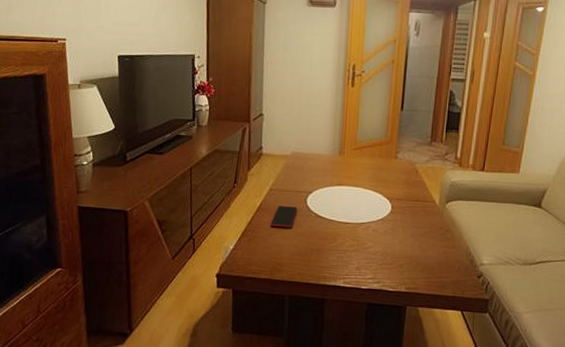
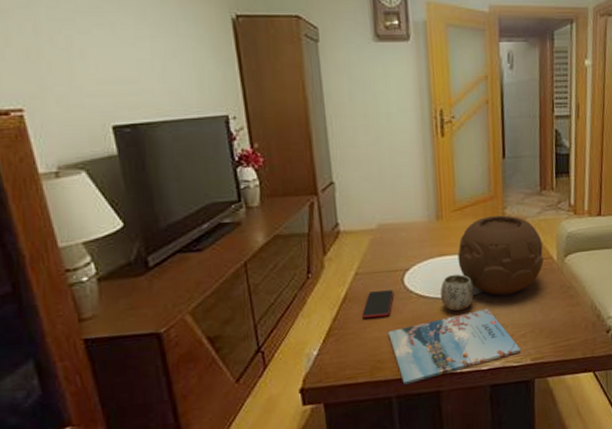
magazine: none [289,236,398,288] -> present [388,308,522,385]
mug: none [334,202,363,234] -> present [440,273,474,312]
decorative bowl: none [353,158,428,228] -> present [458,215,544,296]

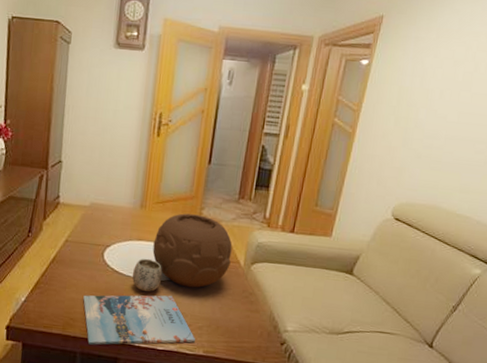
smartphone: present [362,290,394,319] -> none [65,258,94,283]

